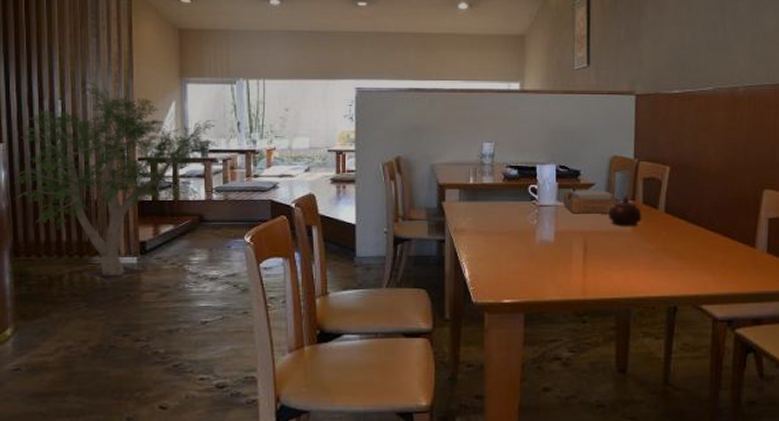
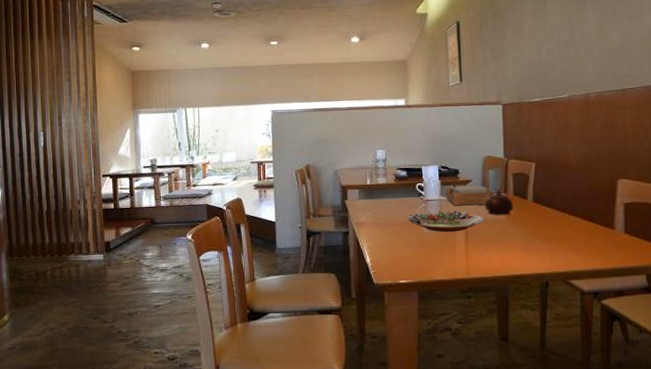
potted tree: present [14,80,218,282] -> none [9,116,164,275]
salad plate: none [515,218,607,245] -> present [406,210,485,233]

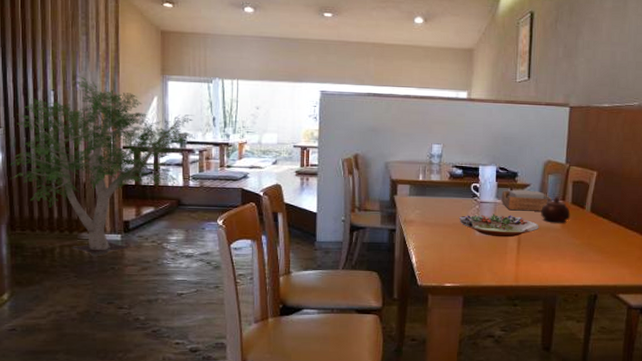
potted tree: none [9,116,164,275] -> present [11,74,195,256]

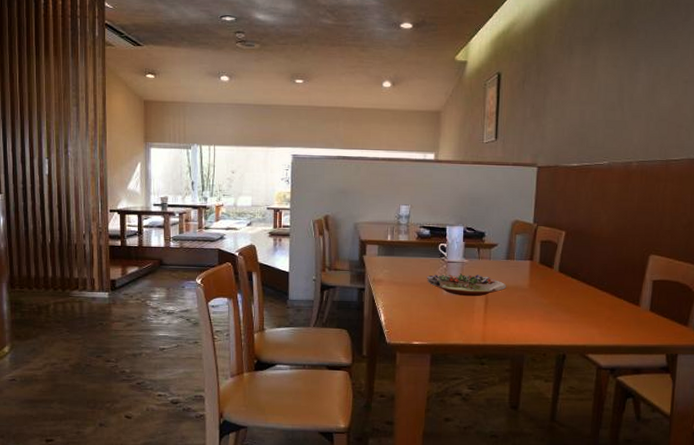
potted tree: present [11,74,195,256] -> none [10,143,176,312]
napkin holder: present [500,189,551,211] -> none [468,249,519,271]
teapot: present [541,196,570,222] -> none [508,256,538,282]

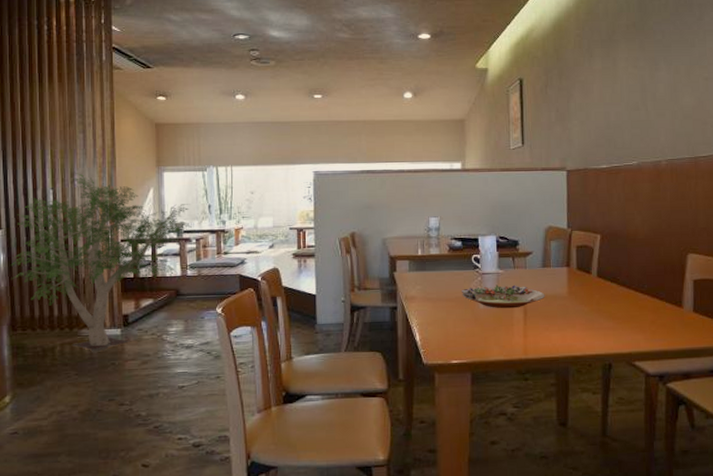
potted tree: none [10,143,176,312] -> present [12,172,192,352]

